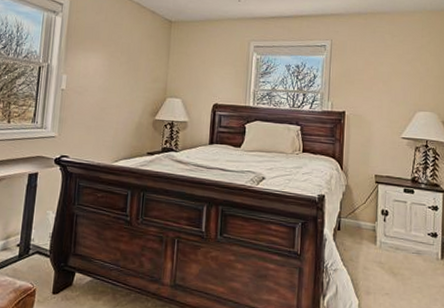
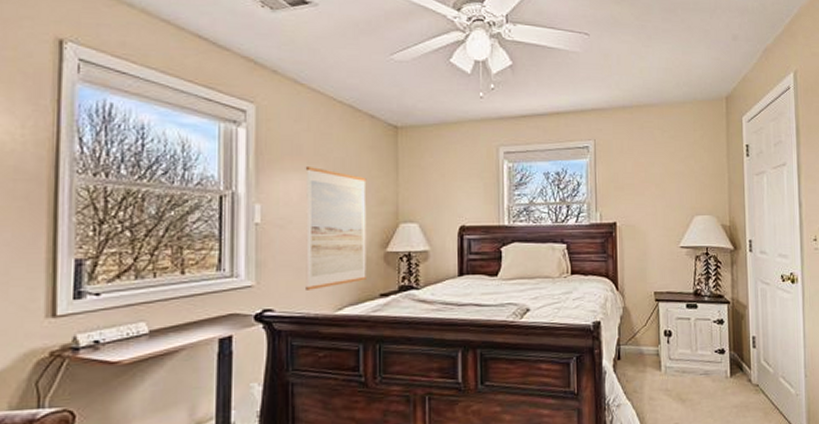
wall art: none [93,49,145,144] -> present [305,167,367,290]

